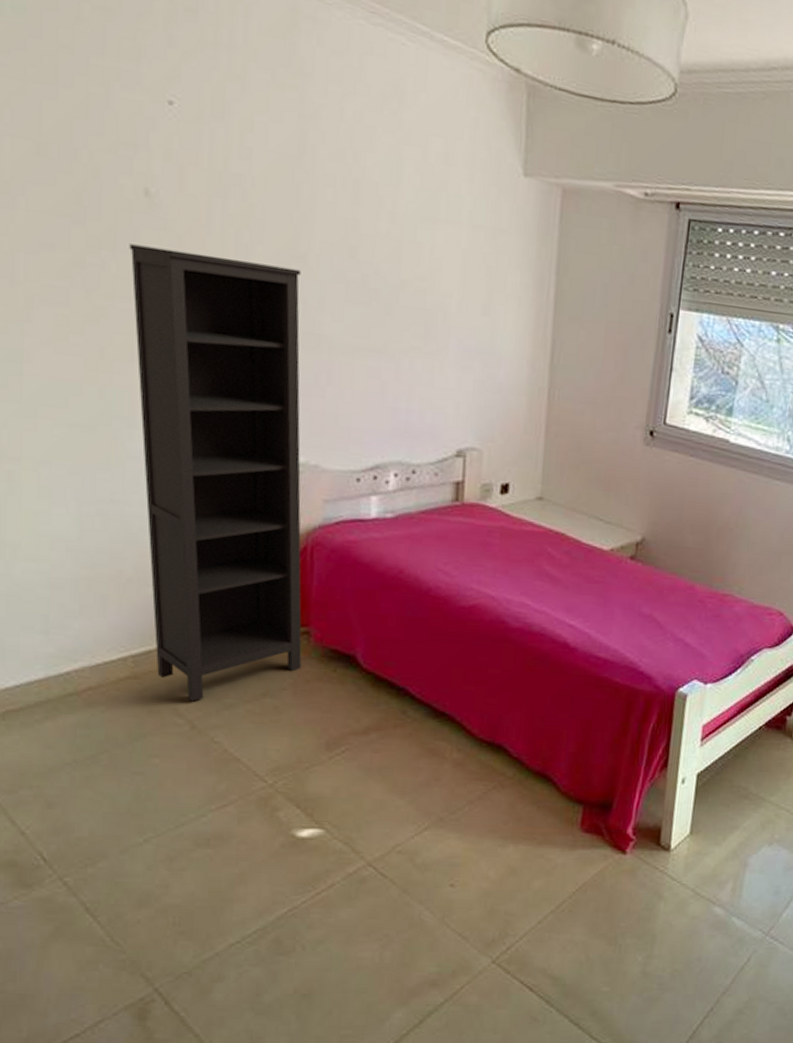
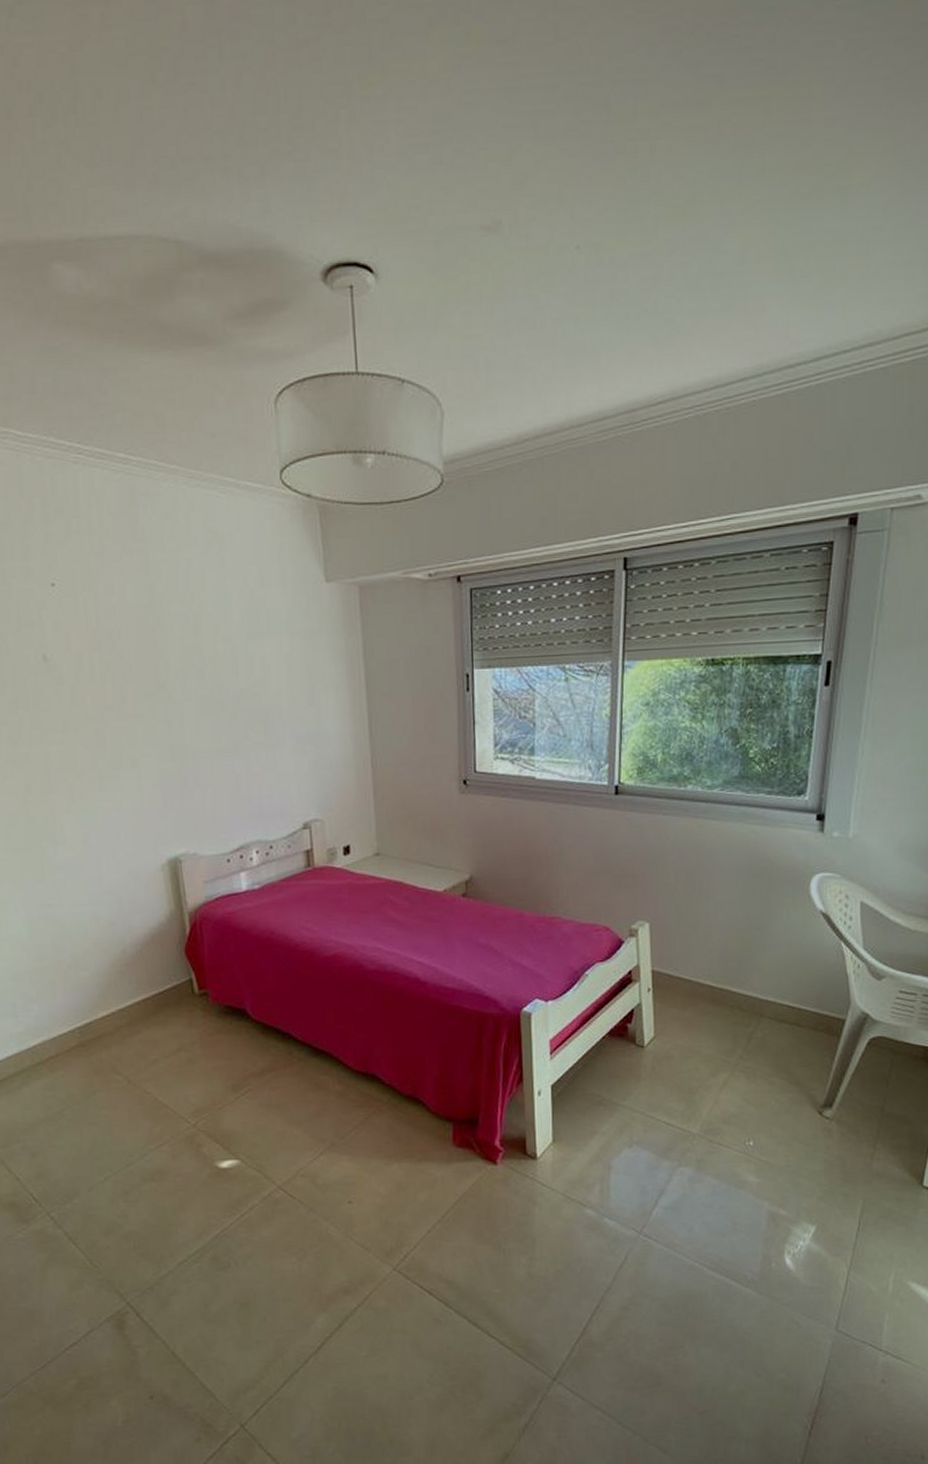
bookcase: present [129,244,302,702] -> none [37,696,204,1061]

